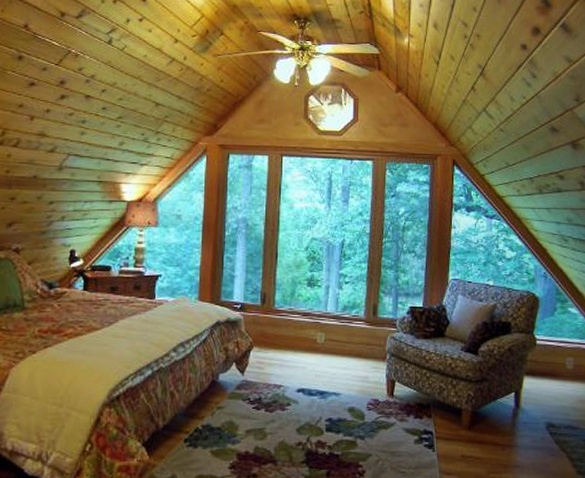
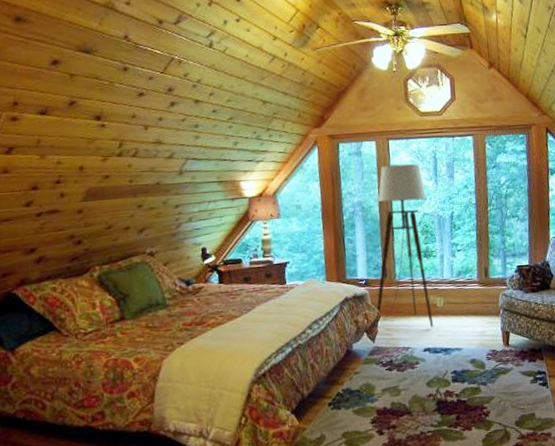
floor lamp: none [249,182,317,365] -> present [376,163,434,327]

